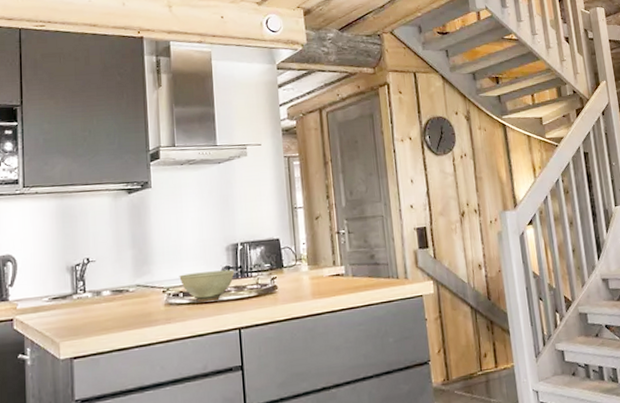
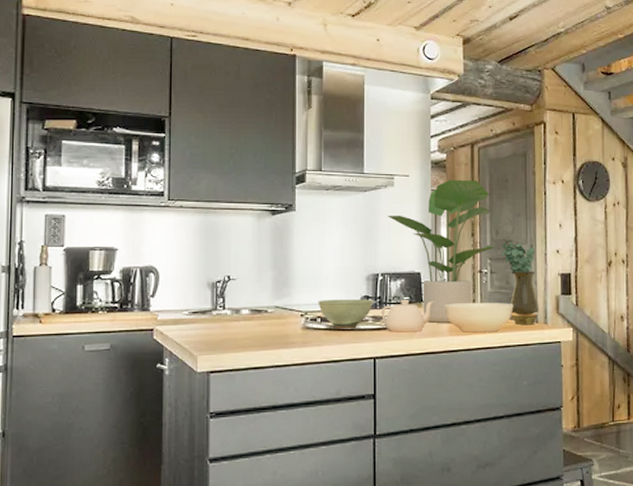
teapot: none [241,266,296,301] -> present [379,300,435,332]
potted plant: none [243,144,351,288] -> present [388,179,495,323]
bowl: none [305,261,374,295] -> present [444,303,514,333]
vase: none [357,198,399,283] -> present [502,238,539,325]

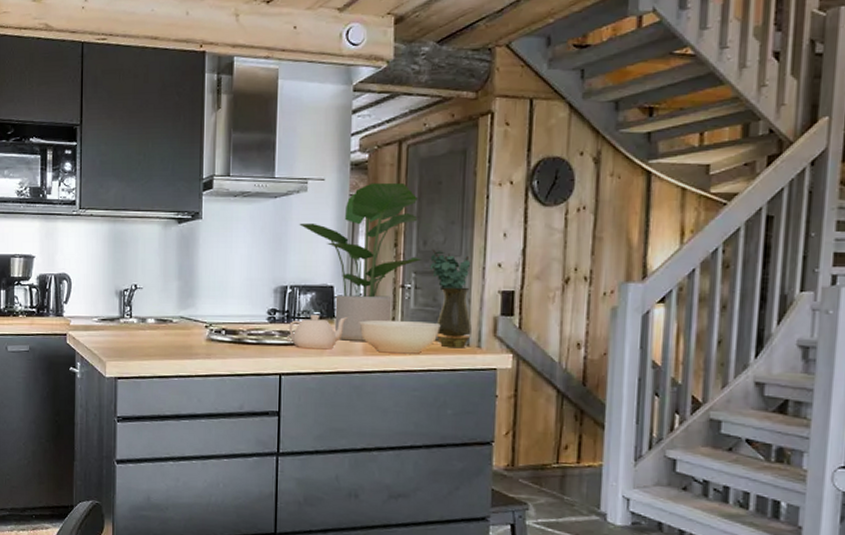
bowl: present [318,299,374,329] -> none [223,312,281,343]

